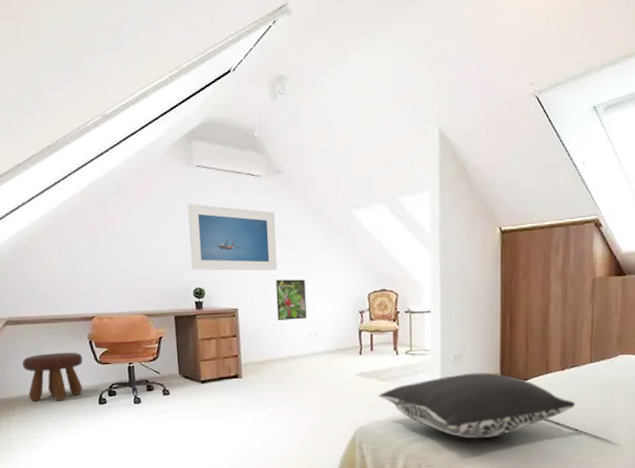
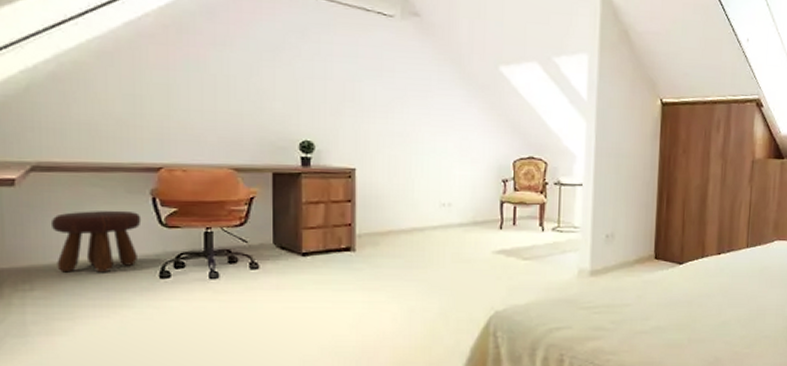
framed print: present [188,203,278,271] -> none [300,39,409,127]
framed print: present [276,279,307,320] -> none [404,138,440,186]
pillow: present [378,372,576,439] -> none [519,254,731,327]

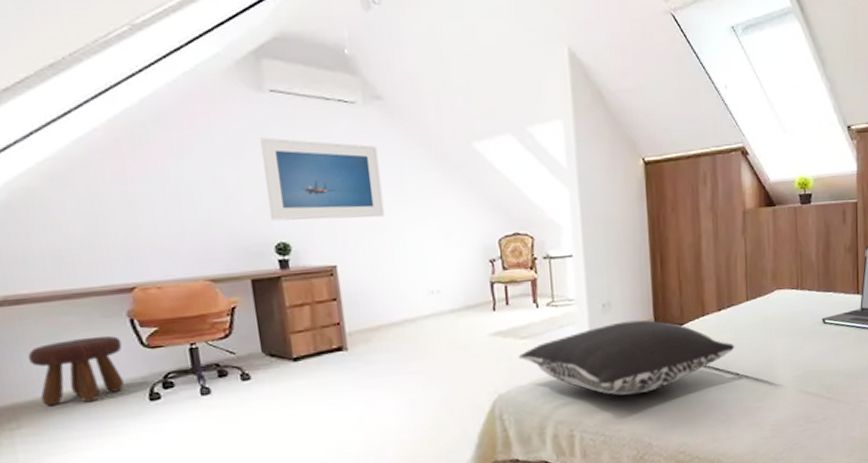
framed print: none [300,39,409,127] -> present [260,137,385,221]
pillow: none [519,254,731,327] -> present [518,320,735,396]

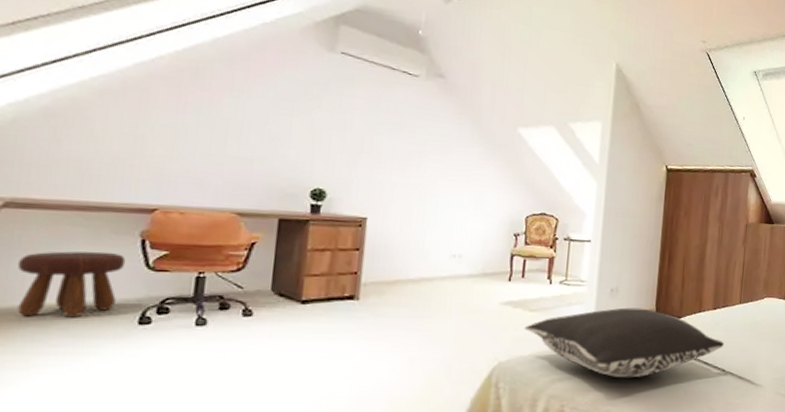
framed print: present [260,137,385,221] -> none [313,91,430,180]

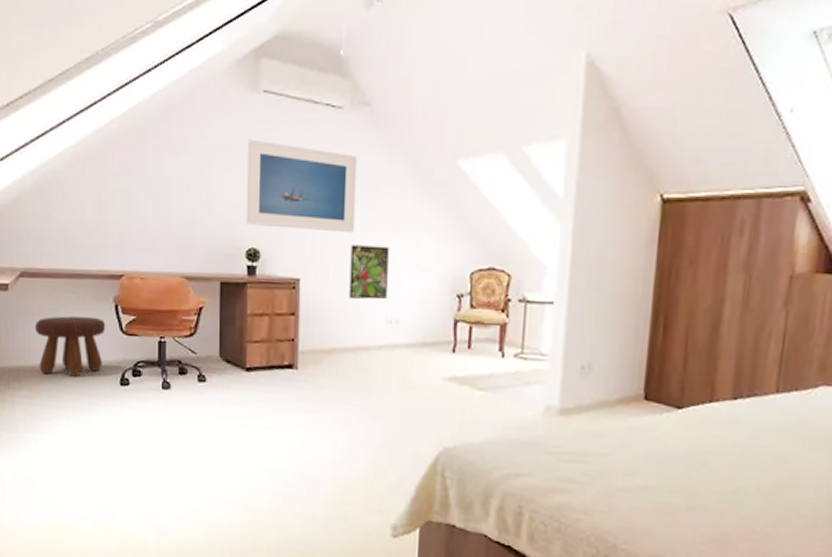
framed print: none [313,91,430,180] -> present [247,139,358,233]
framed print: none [415,190,456,237] -> present [349,245,389,300]
pillow: present [524,307,725,378] -> none [472,390,750,483]

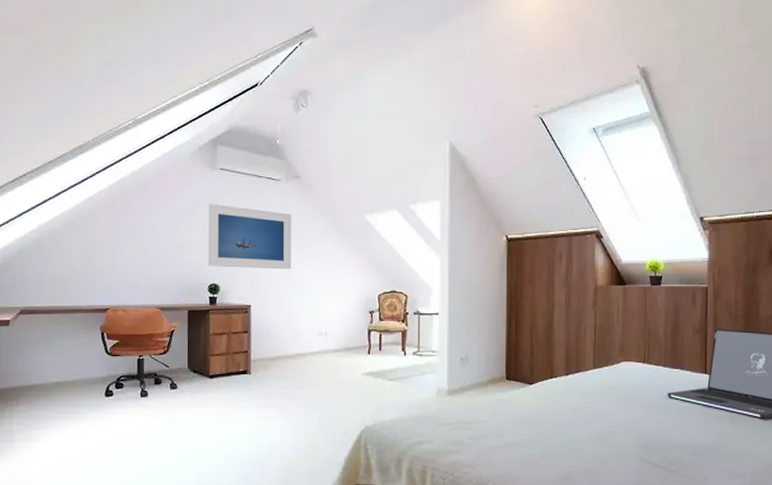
footstool: present [34,316,106,376] -> none [31,342,94,392]
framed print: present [349,245,389,300] -> none [289,278,318,318]

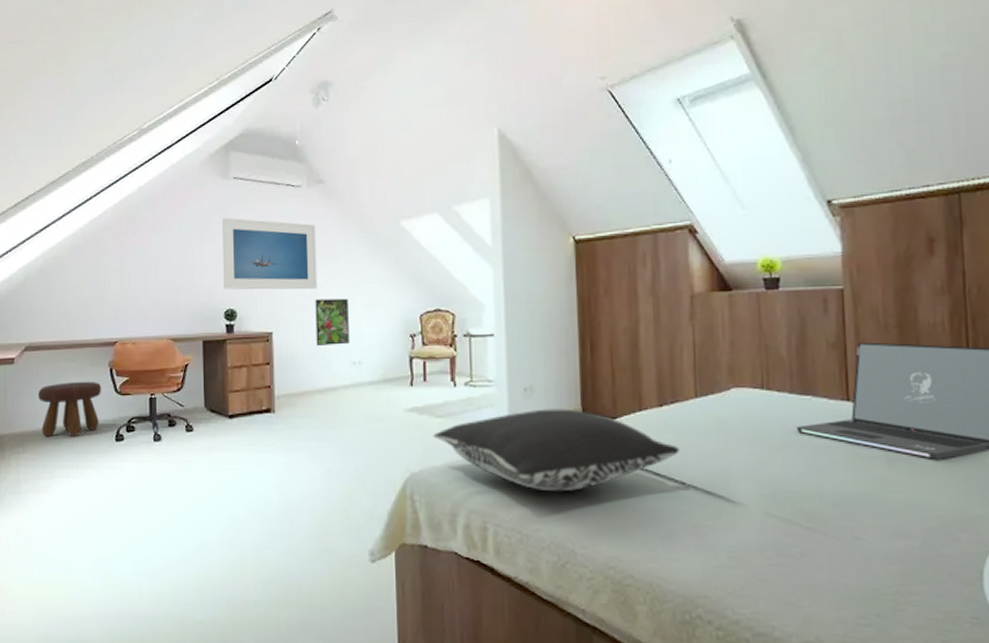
footstool: none [31,342,94,392] -> present [37,381,102,437]
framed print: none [289,278,318,318] -> present [315,298,349,345]
pillow: none [385,375,580,442] -> present [433,409,680,492]

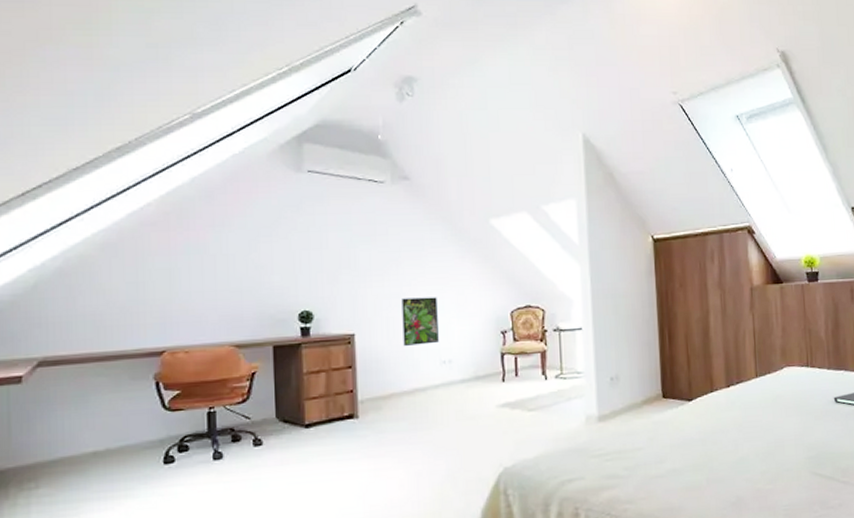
footstool: present [37,381,102,437] -> none [56,397,145,467]
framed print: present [222,217,318,290] -> none [295,213,404,290]
pillow: present [433,409,680,492] -> none [525,394,745,473]

